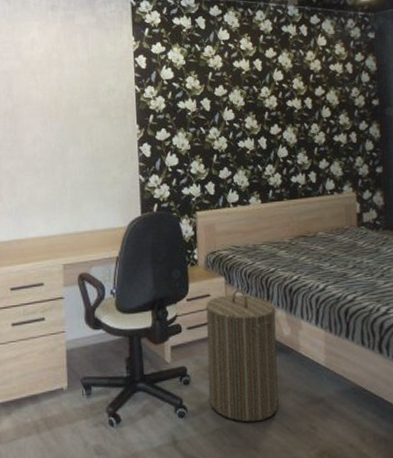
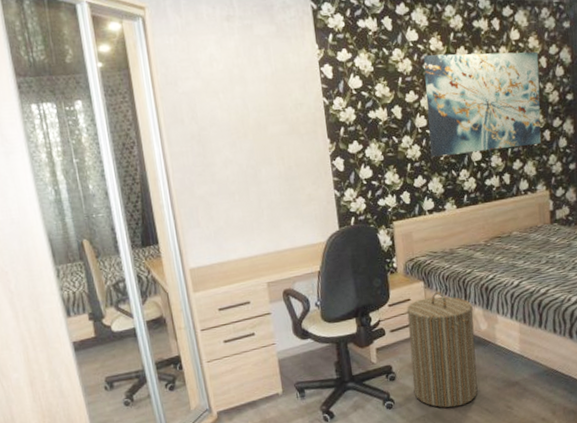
wall art: none [233,53,348,150] -> present [423,51,541,157]

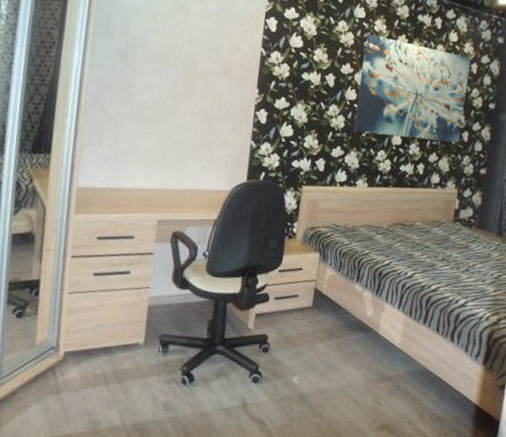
laundry hamper: present [407,292,478,408] -> none [284,267,363,393]

